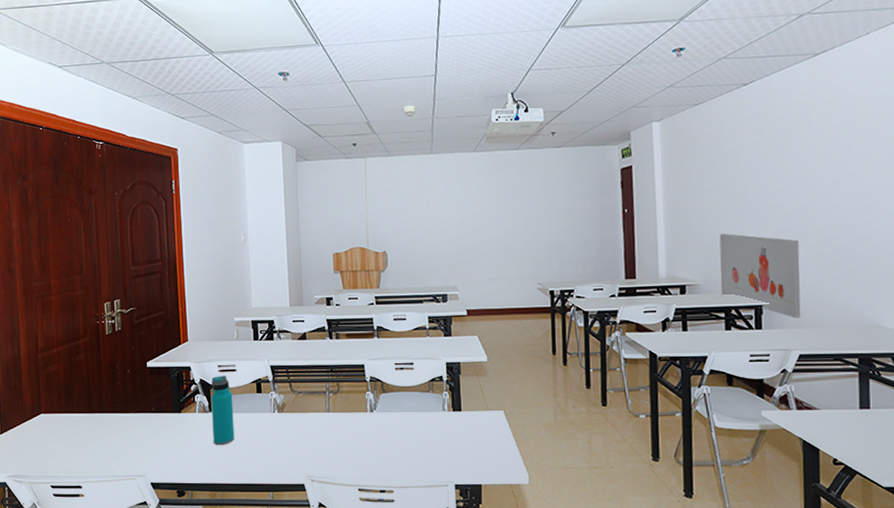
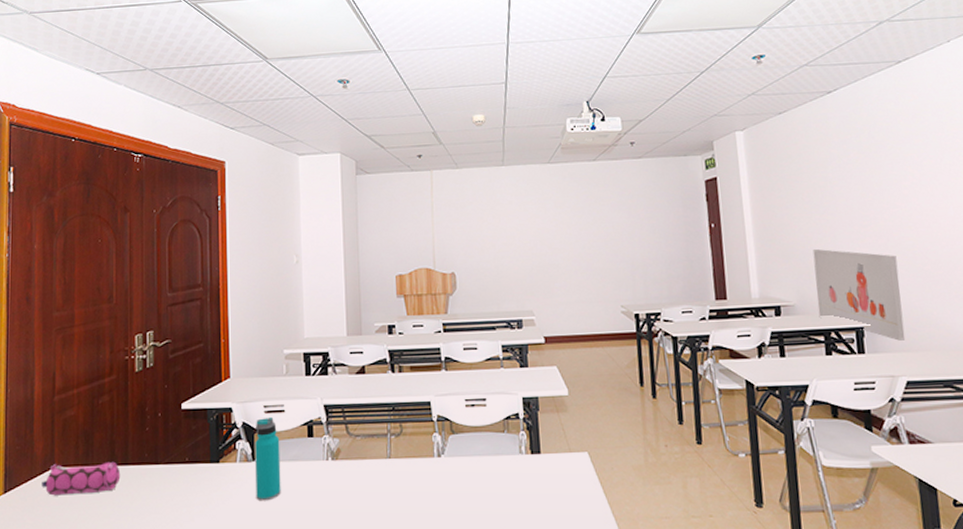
pencil case: none [31,410,98,437] -> present [42,461,121,496]

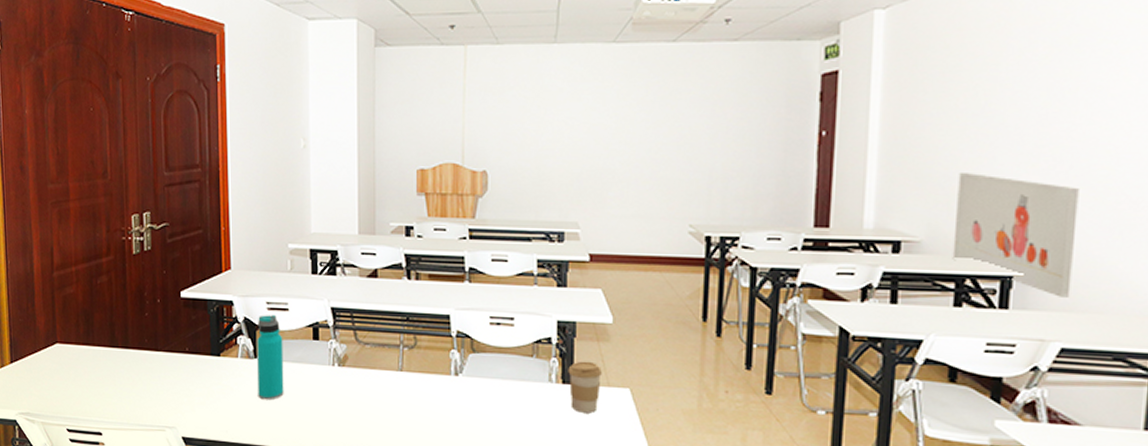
pencil case: present [42,461,121,496] -> none [45,340,121,373]
coffee cup: none [535,431,563,479] -> present [568,361,602,413]

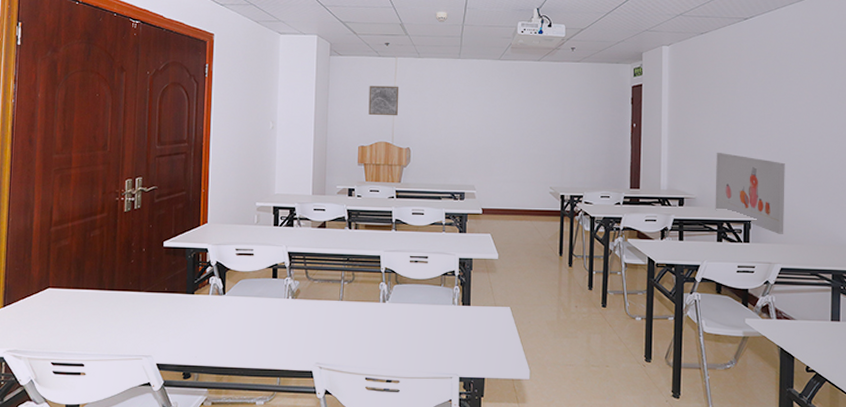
water bottle: present [257,315,284,401] -> none [224,259,248,329]
wall art: none [429,85,471,128] -> present [368,85,399,116]
coffee cup: present [568,361,602,413] -> none [466,288,490,327]

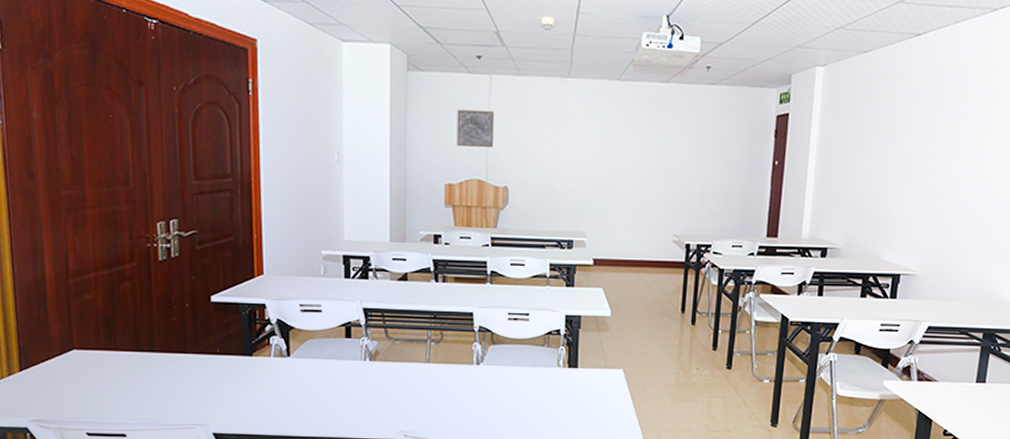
wall art: present [715,153,785,234] -> none [861,196,946,289]

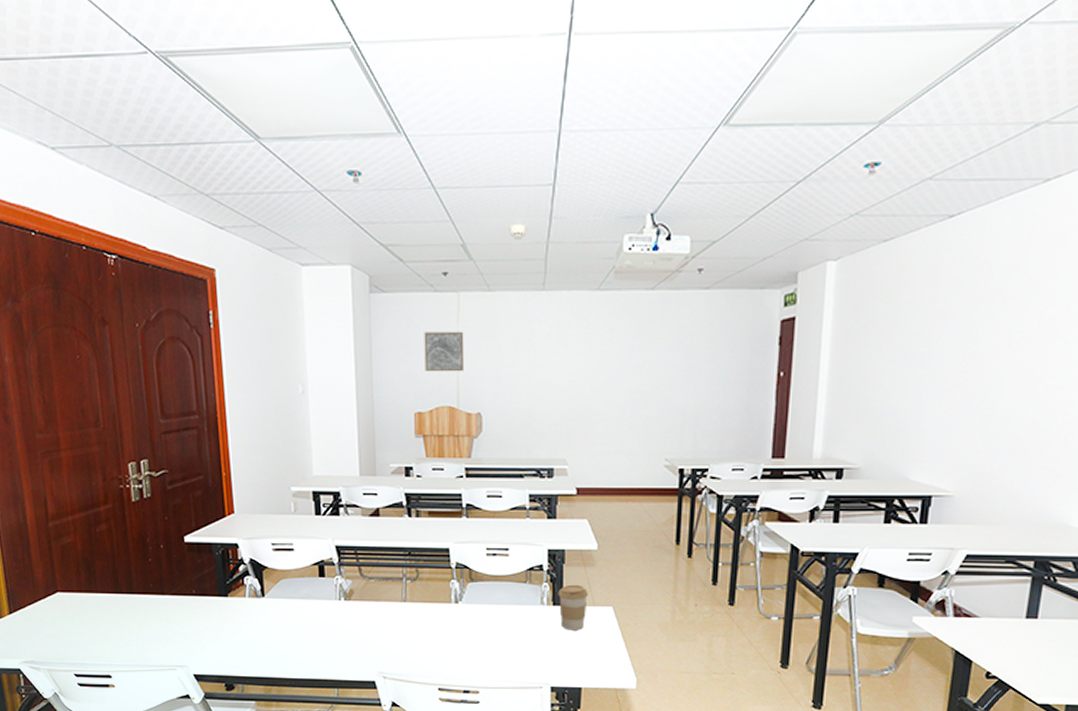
coffee cup: none [573,348,601,391] -> present [558,584,588,630]

